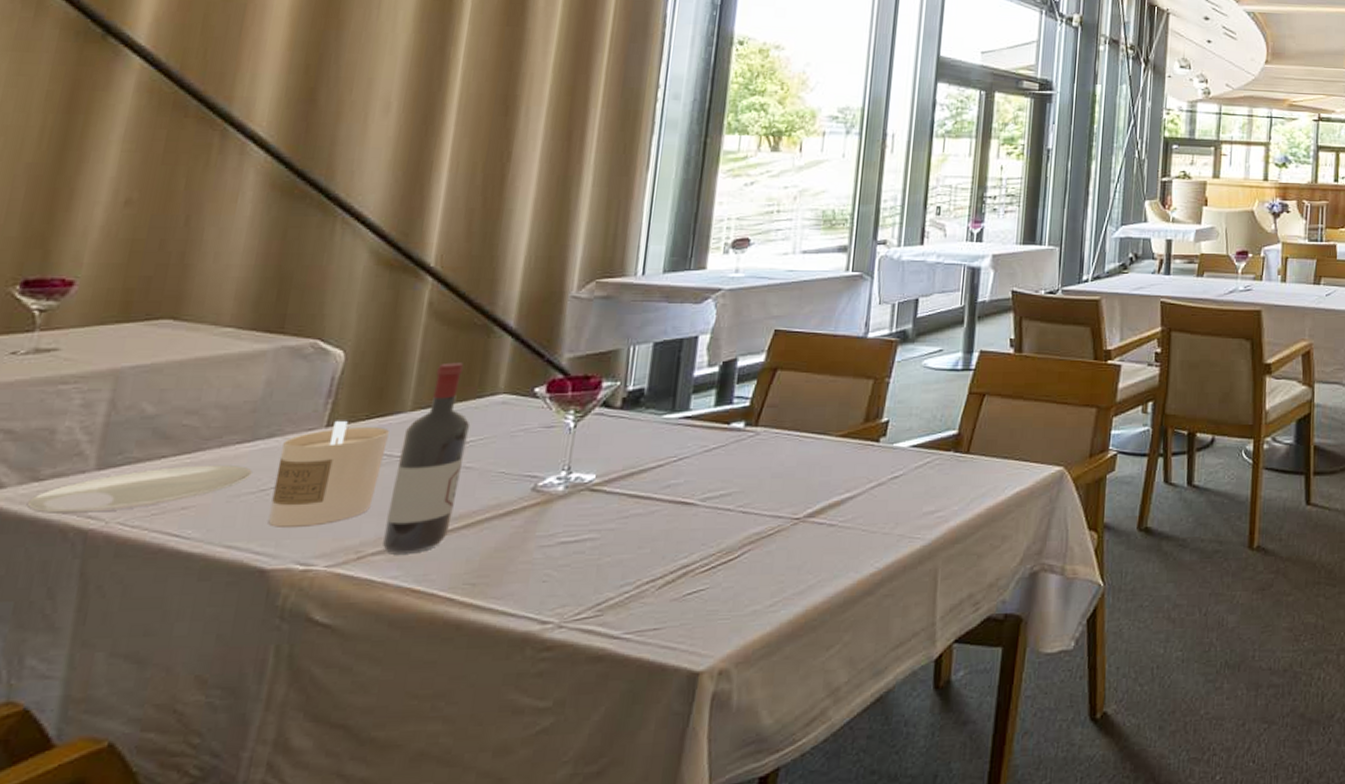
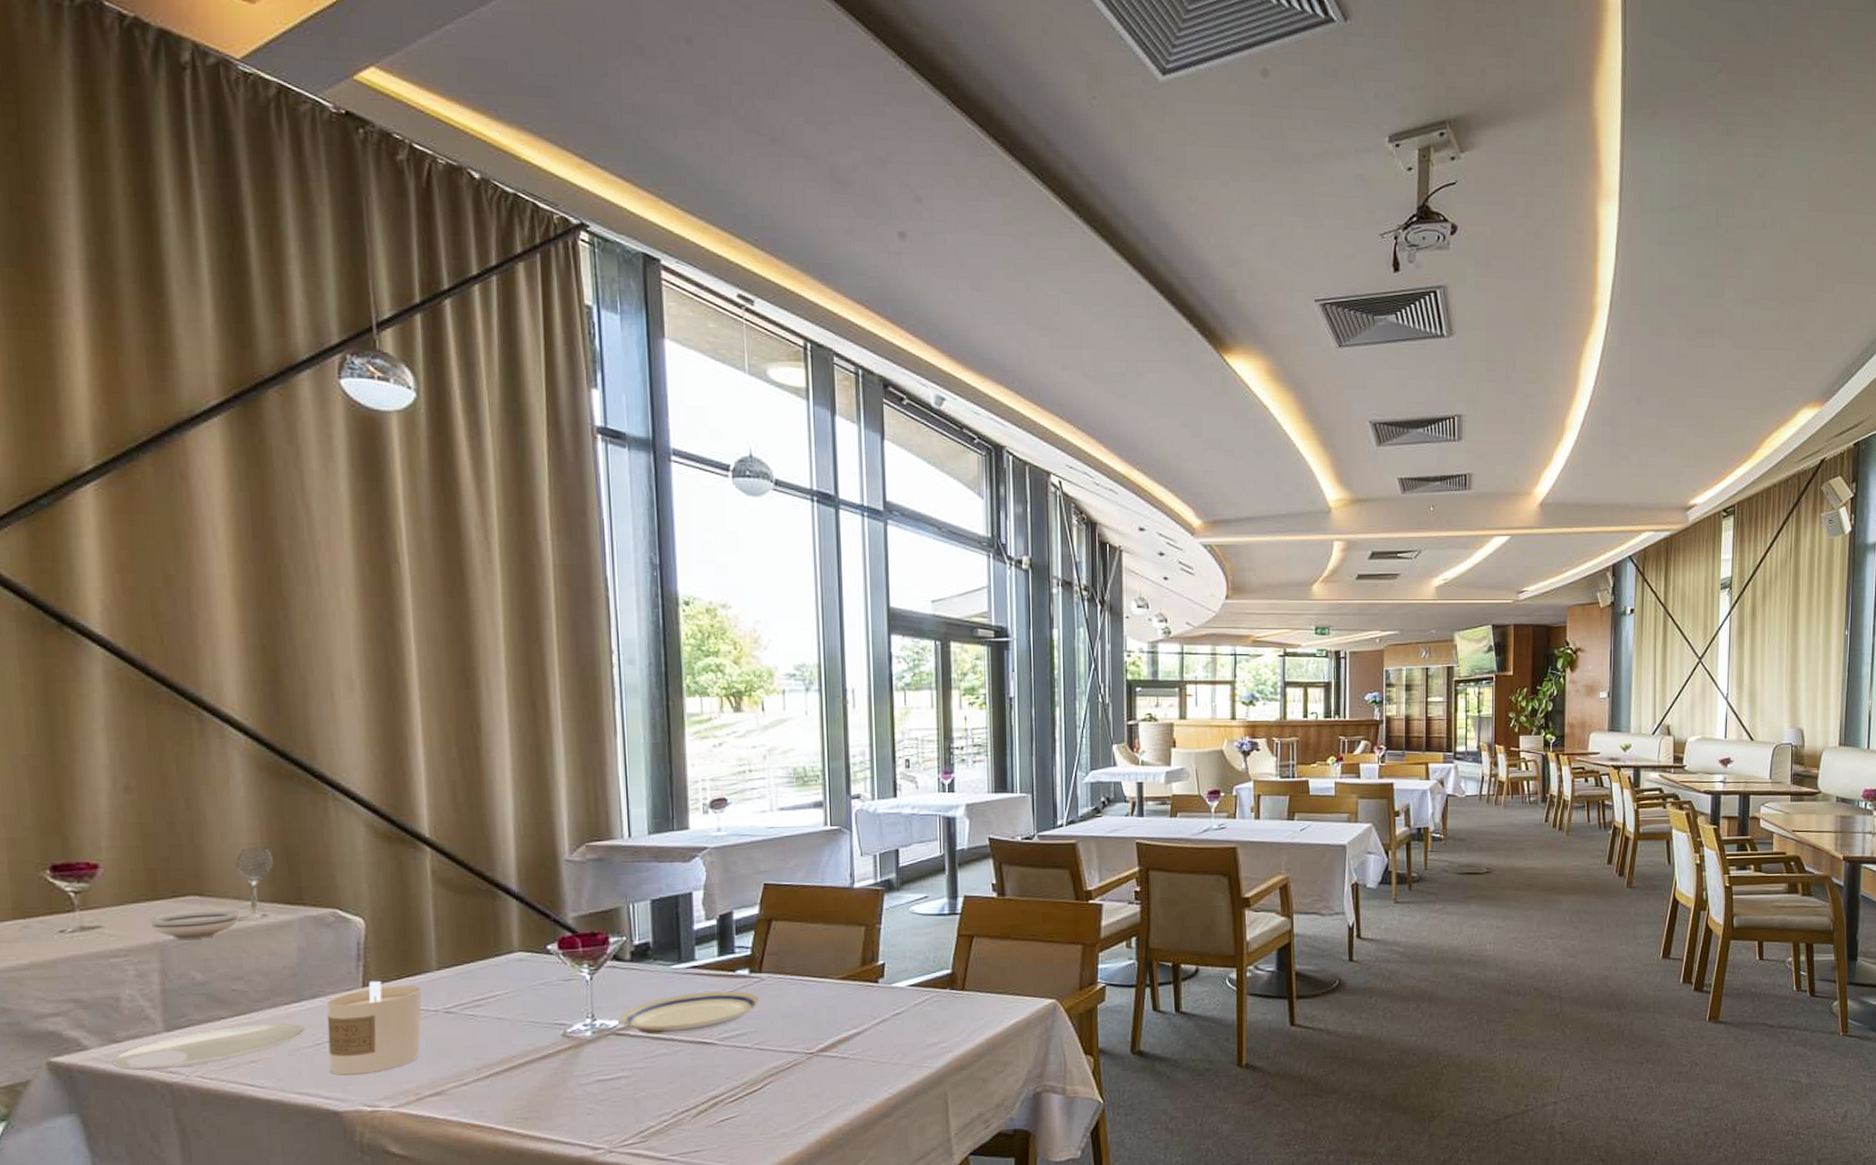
bowl: none [112,335,213,366] -> present [151,909,239,939]
wineglass: none [207,270,265,349] -> present [235,847,275,921]
wine bottle: present [381,362,471,555] -> none [435,925,495,1095]
plate: none [599,445,752,493] -> present [621,991,760,1036]

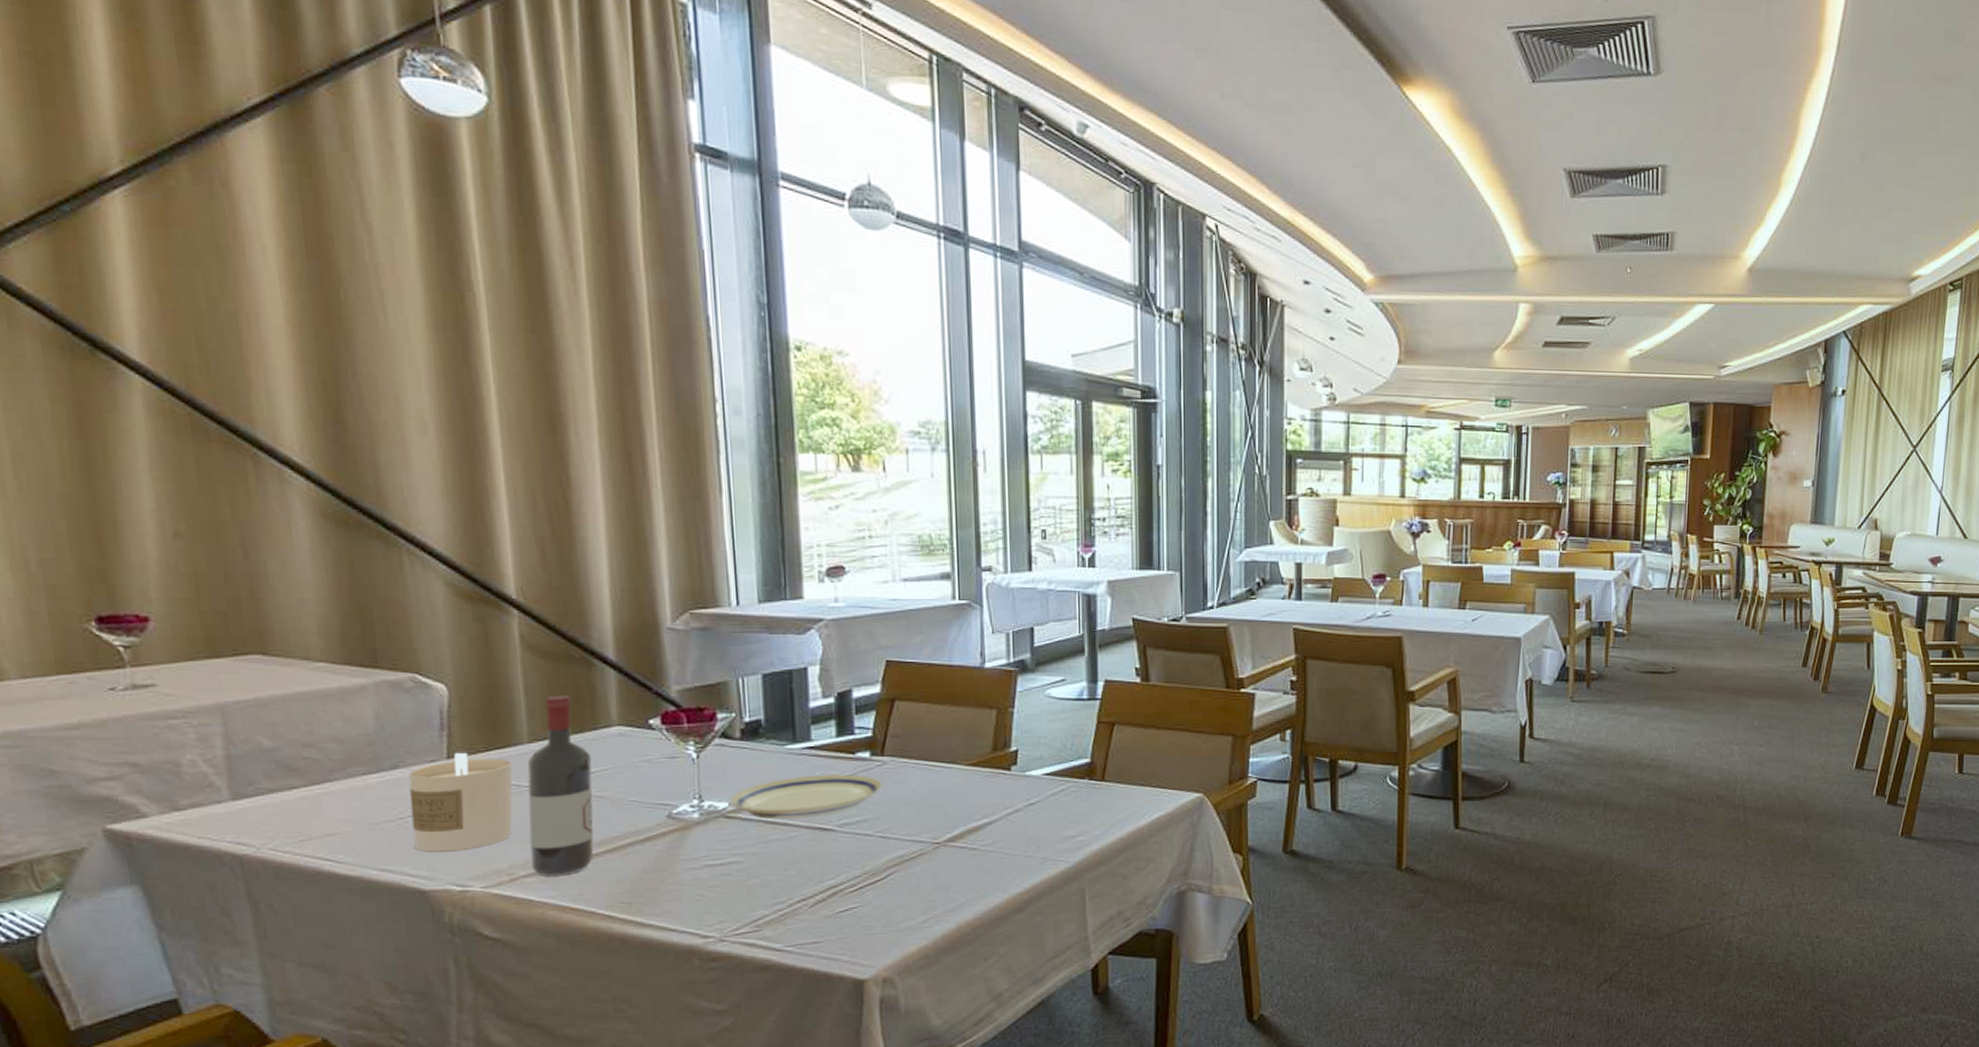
plate: present [112,1023,305,1070] -> none [174,794,386,840]
bowl: present [151,909,239,939] -> none [210,670,308,701]
wineglass: present [235,847,275,921] -> none [301,604,345,684]
wine bottle: none [435,925,495,1095] -> present [527,695,594,877]

